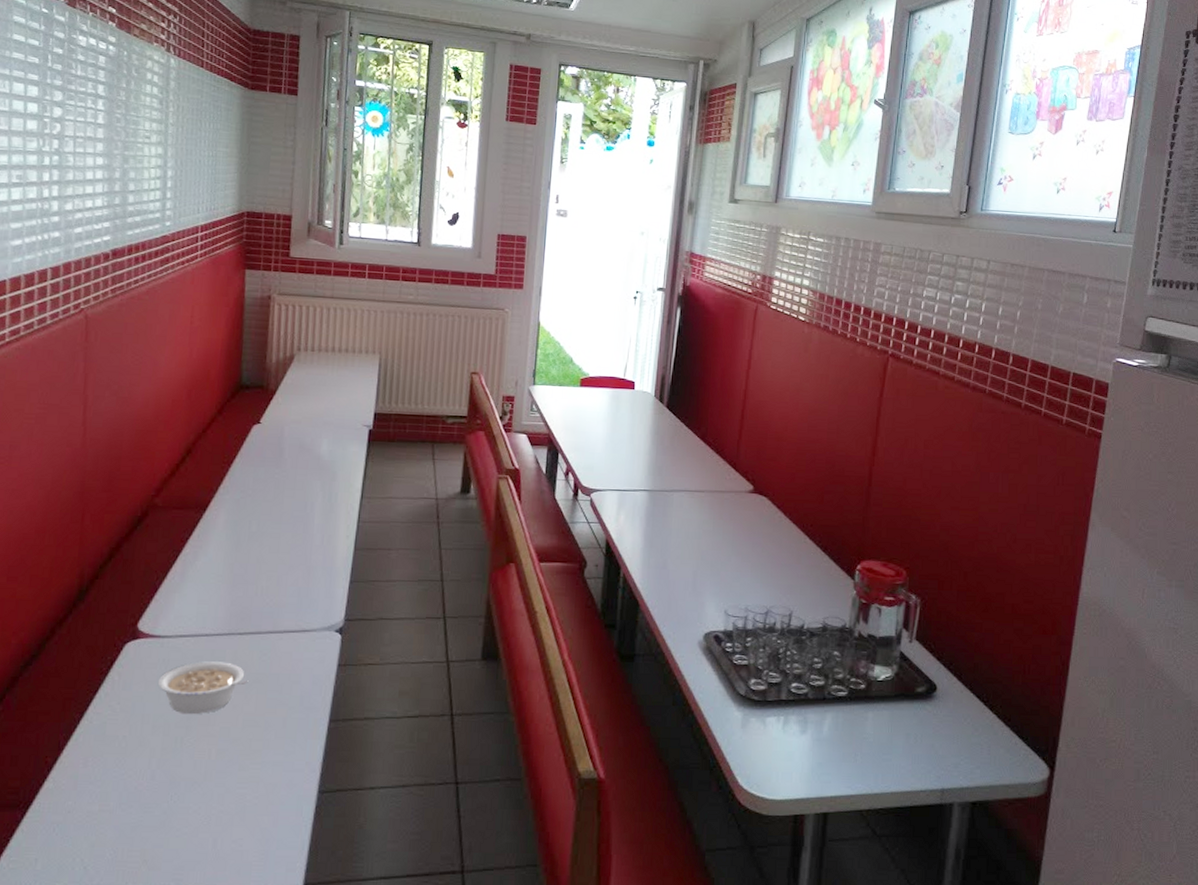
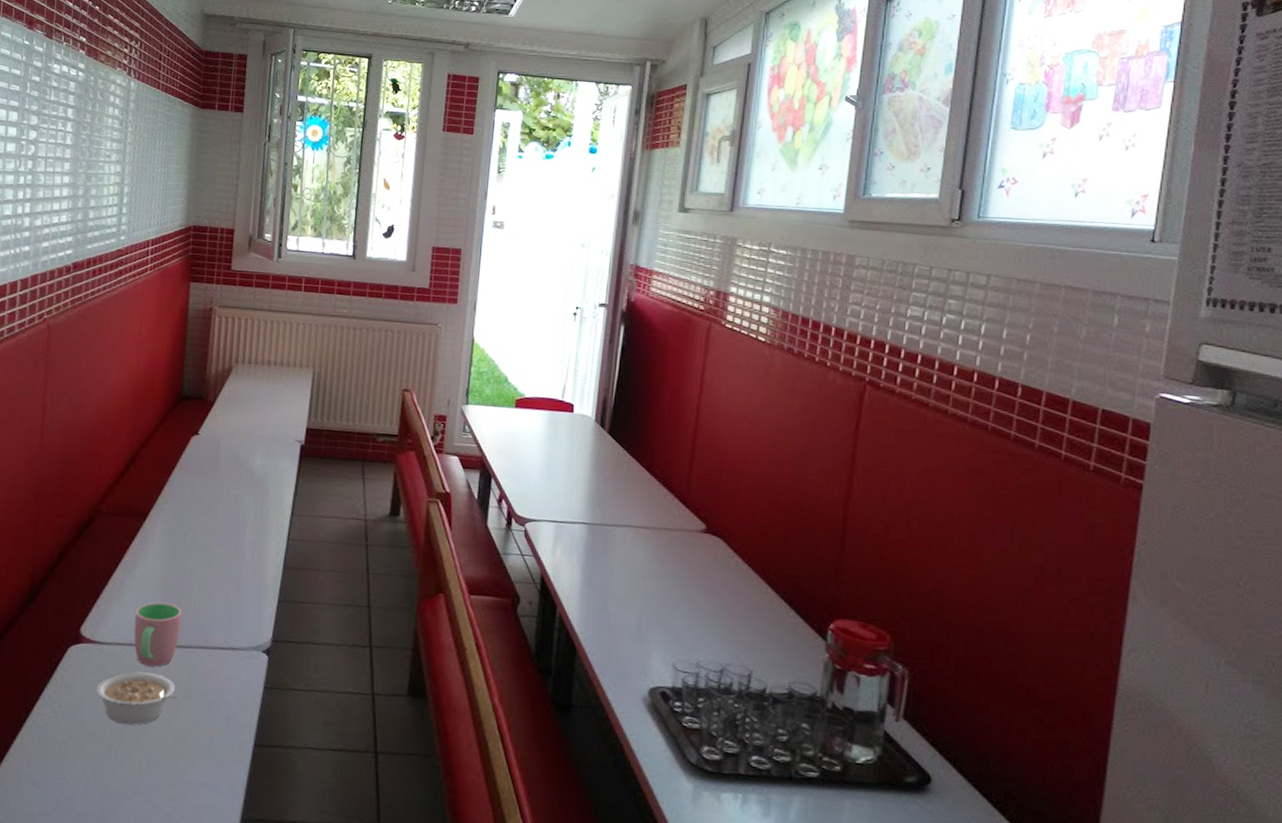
cup: none [197,592,249,655] -> present [134,602,182,667]

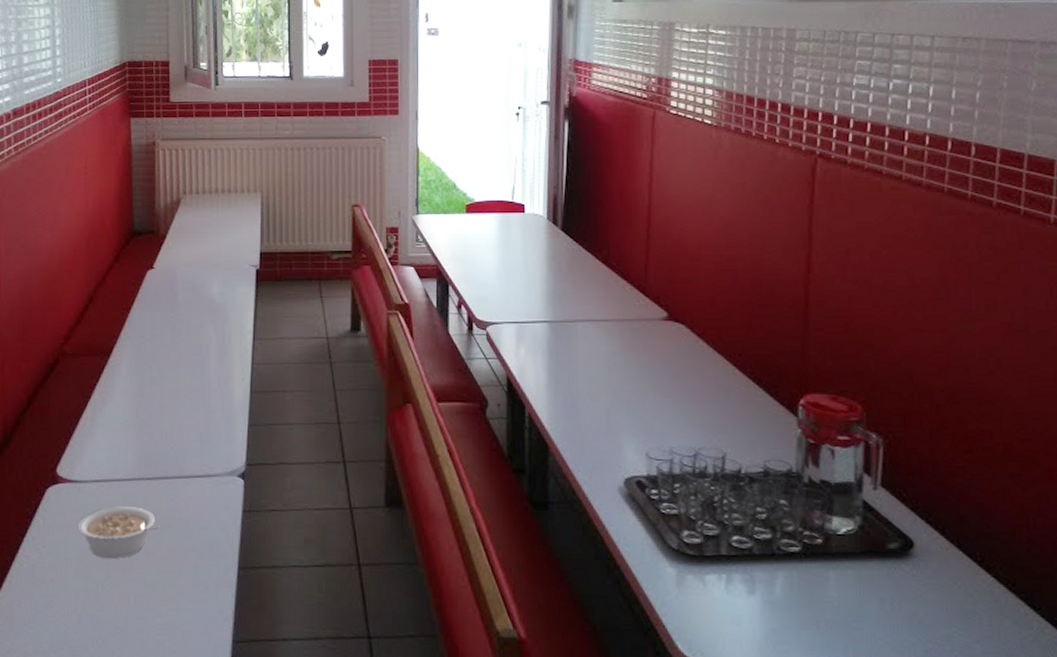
cup: present [134,602,182,667] -> none [109,437,155,500]

